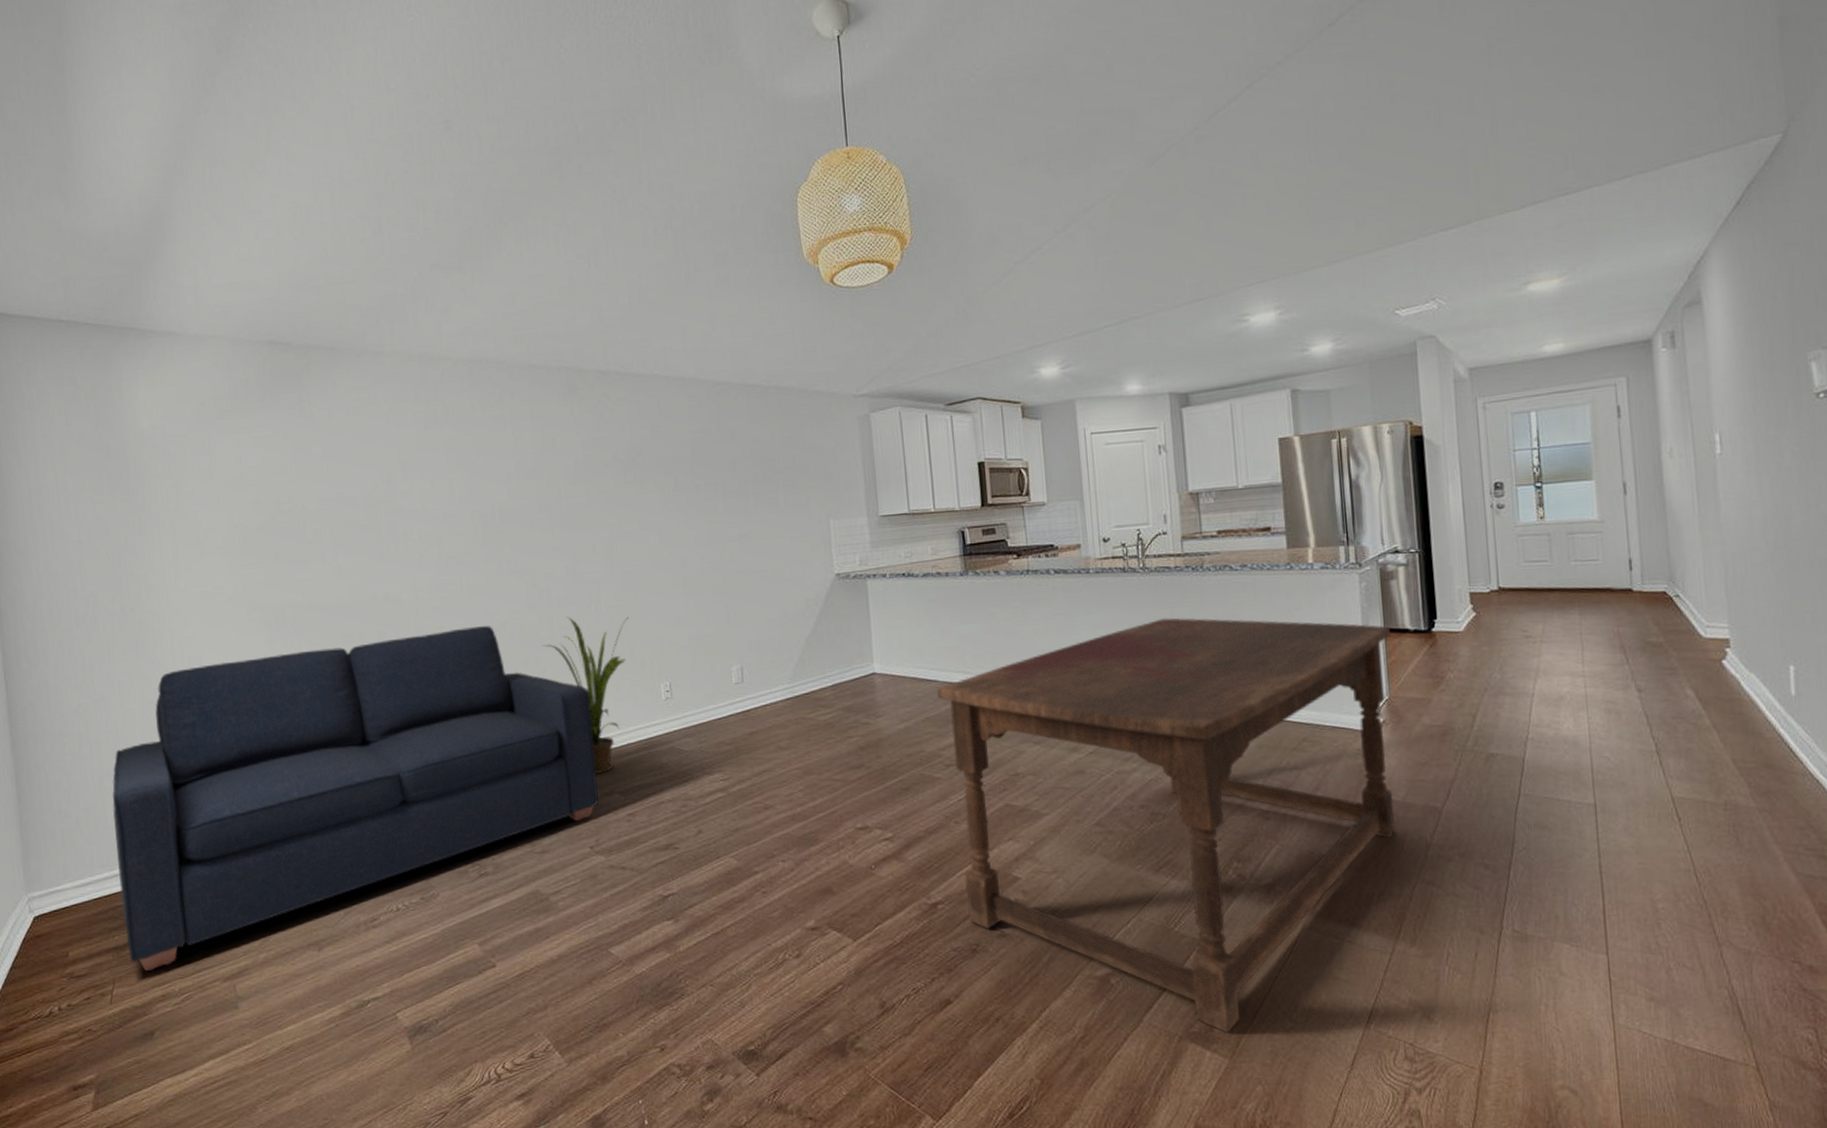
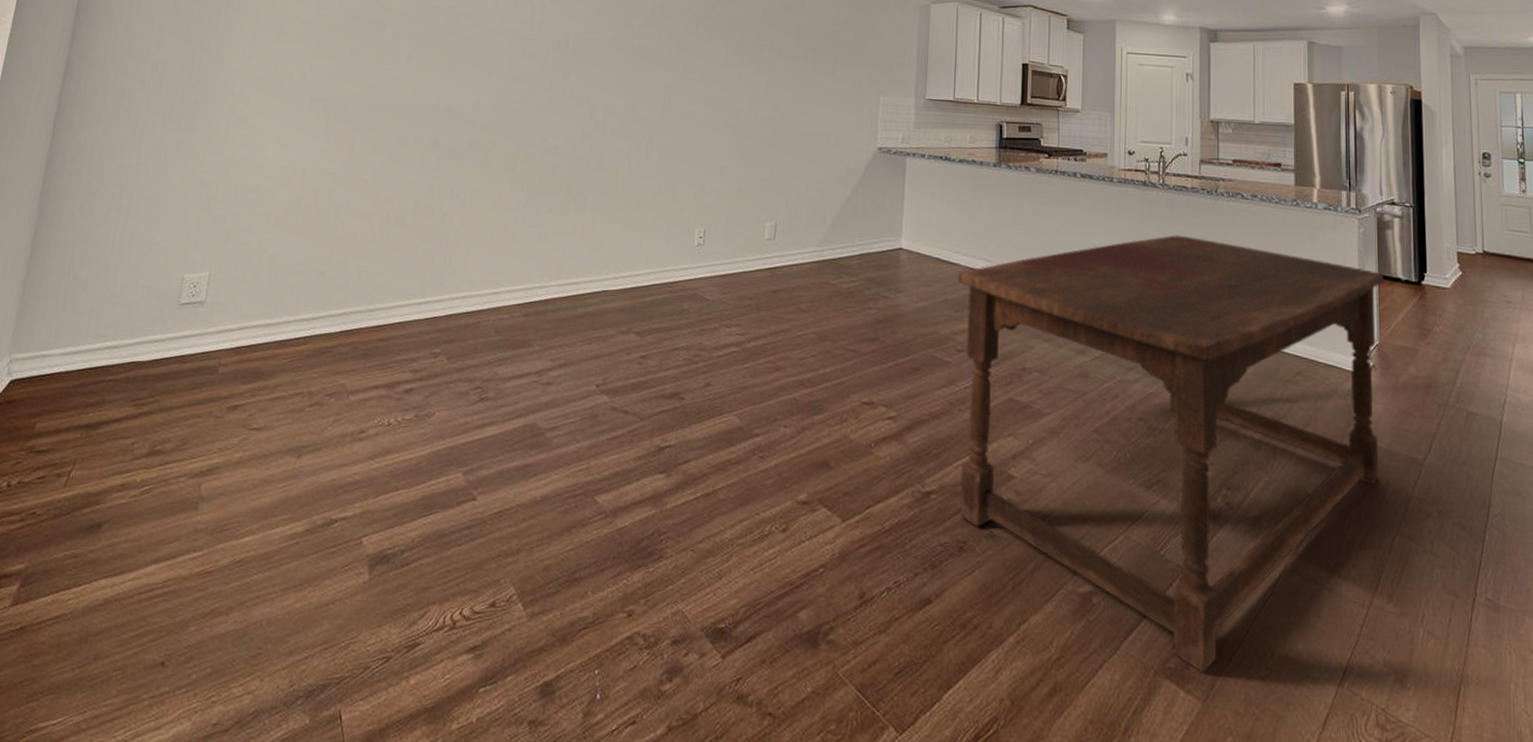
sofa: present [112,625,599,972] -> none [98,145,625,456]
house plant: present [542,616,629,774] -> none [588,151,677,311]

